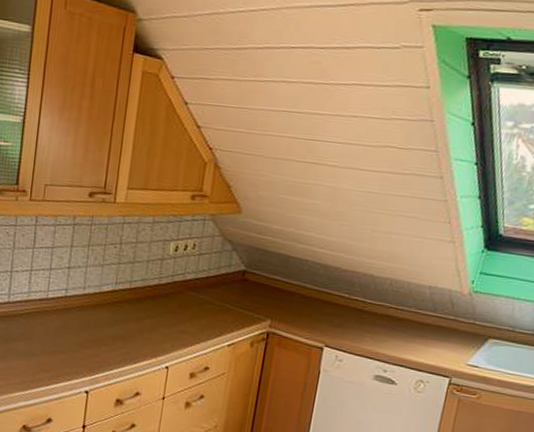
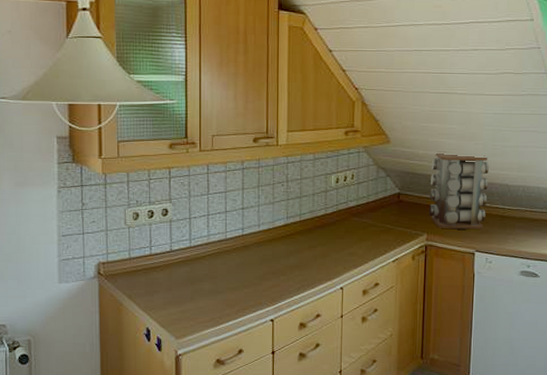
spice rack: none [275,228,354,323] -> present [428,151,489,230]

